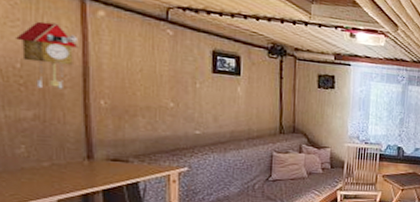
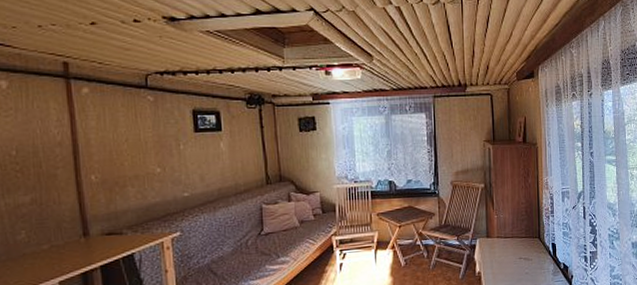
cuckoo clock: present [16,21,79,89] -> none [10,107,67,173]

